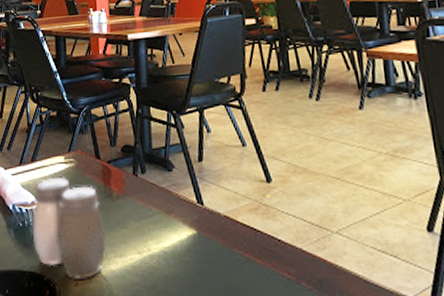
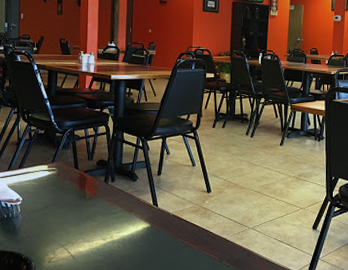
salt and pepper shaker: present [32,176,107,280] -> none [15,181,78,258]

